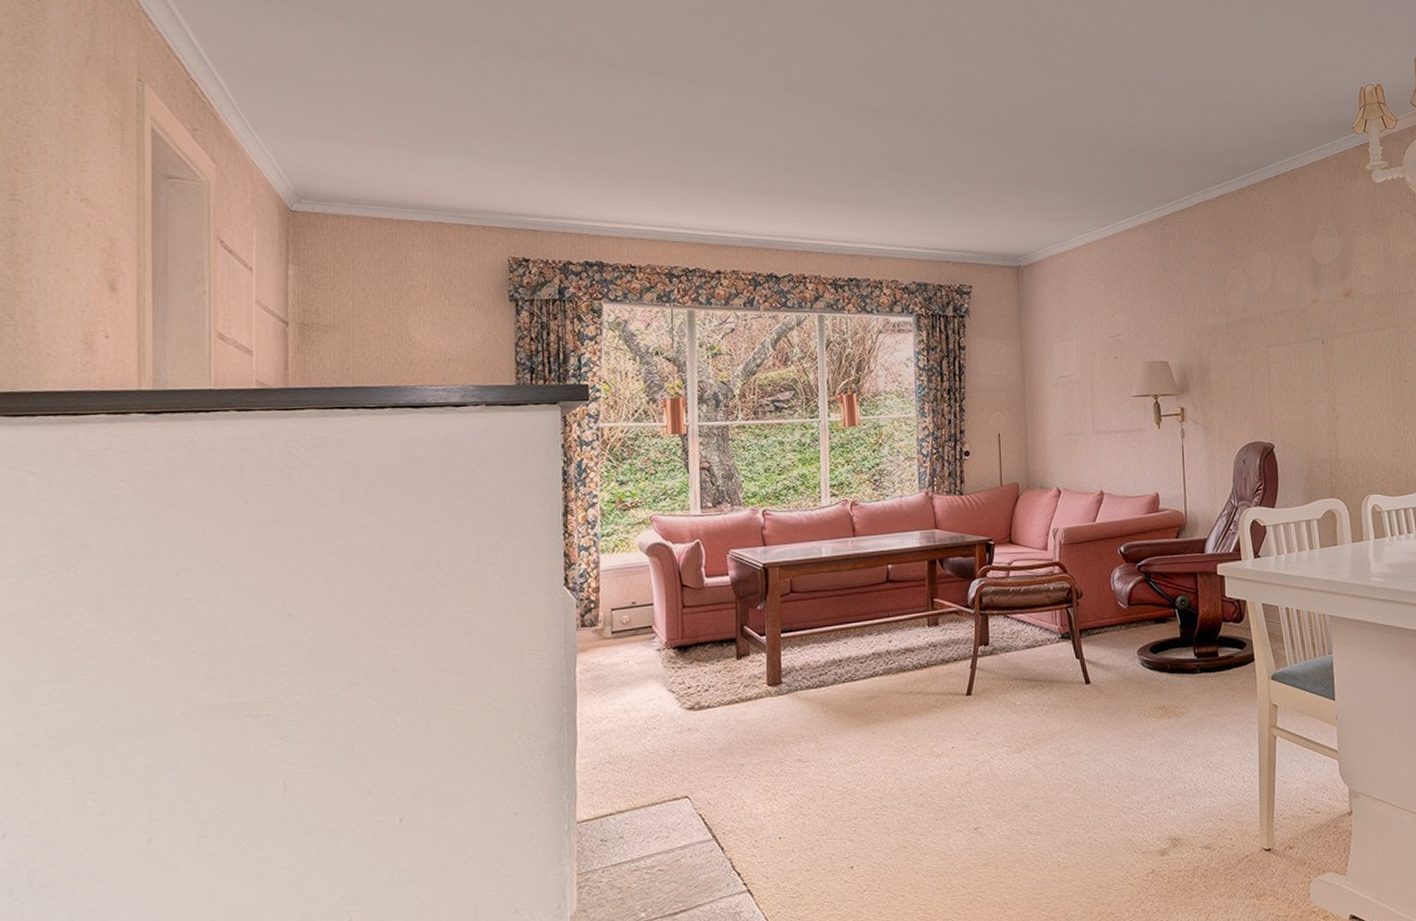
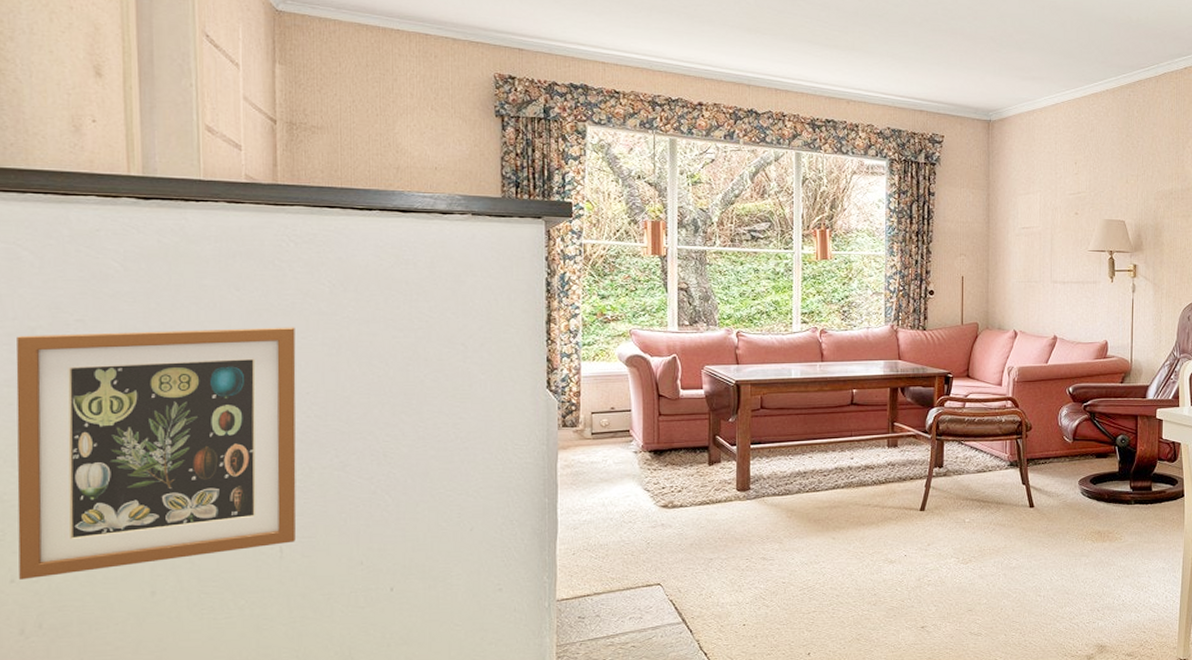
picture frame: none [11,538,304,834] -> present [16,327,297,580]

